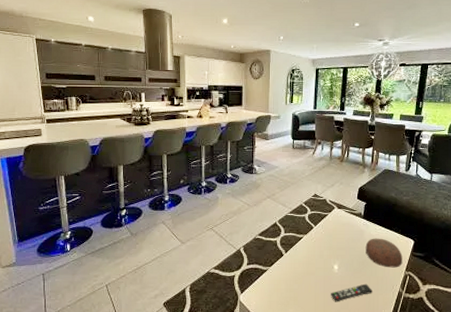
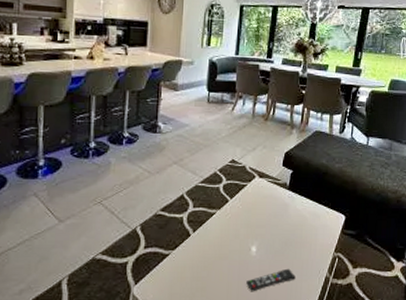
decorative bowl: present [365,238,403,268] -> none [289,213,332,249]

